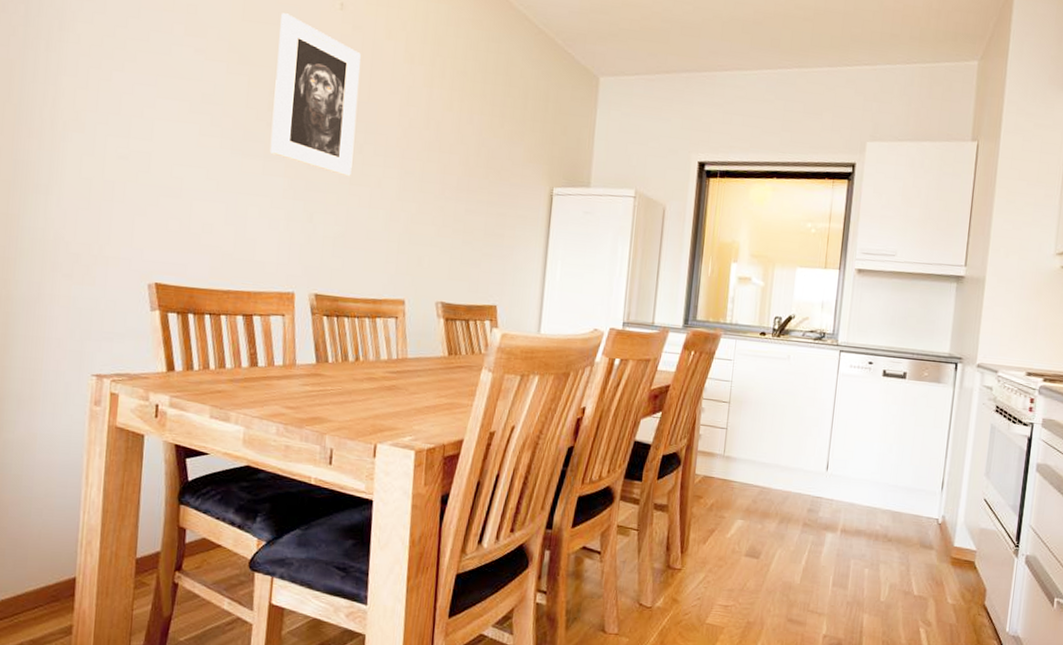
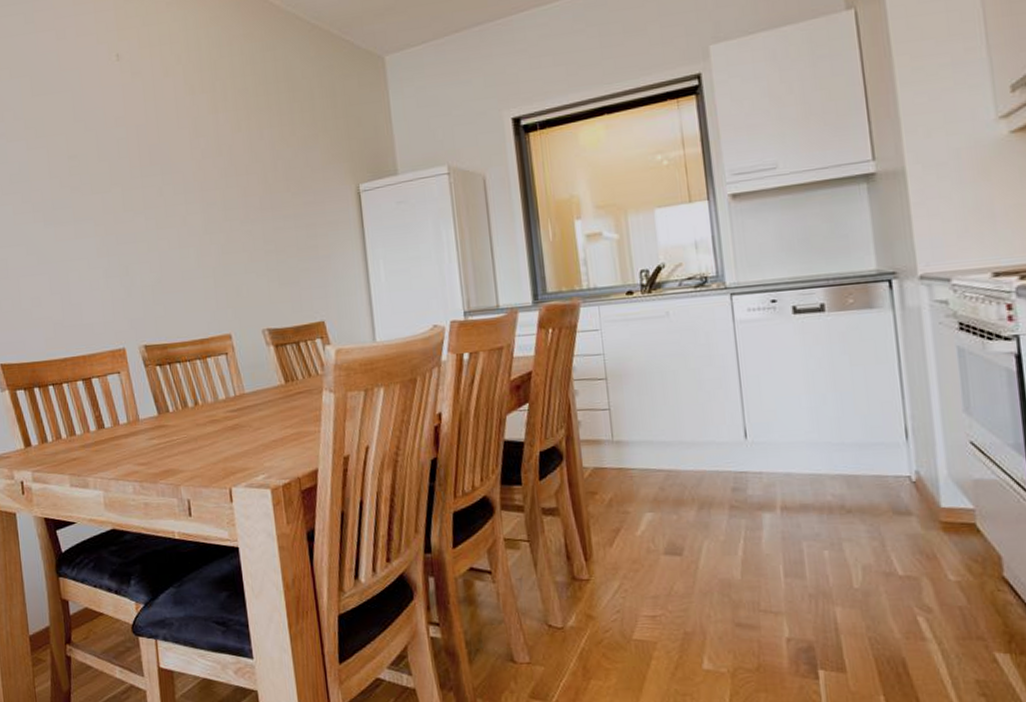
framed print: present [269,13,361,177] -> none [65,78,157,223]

